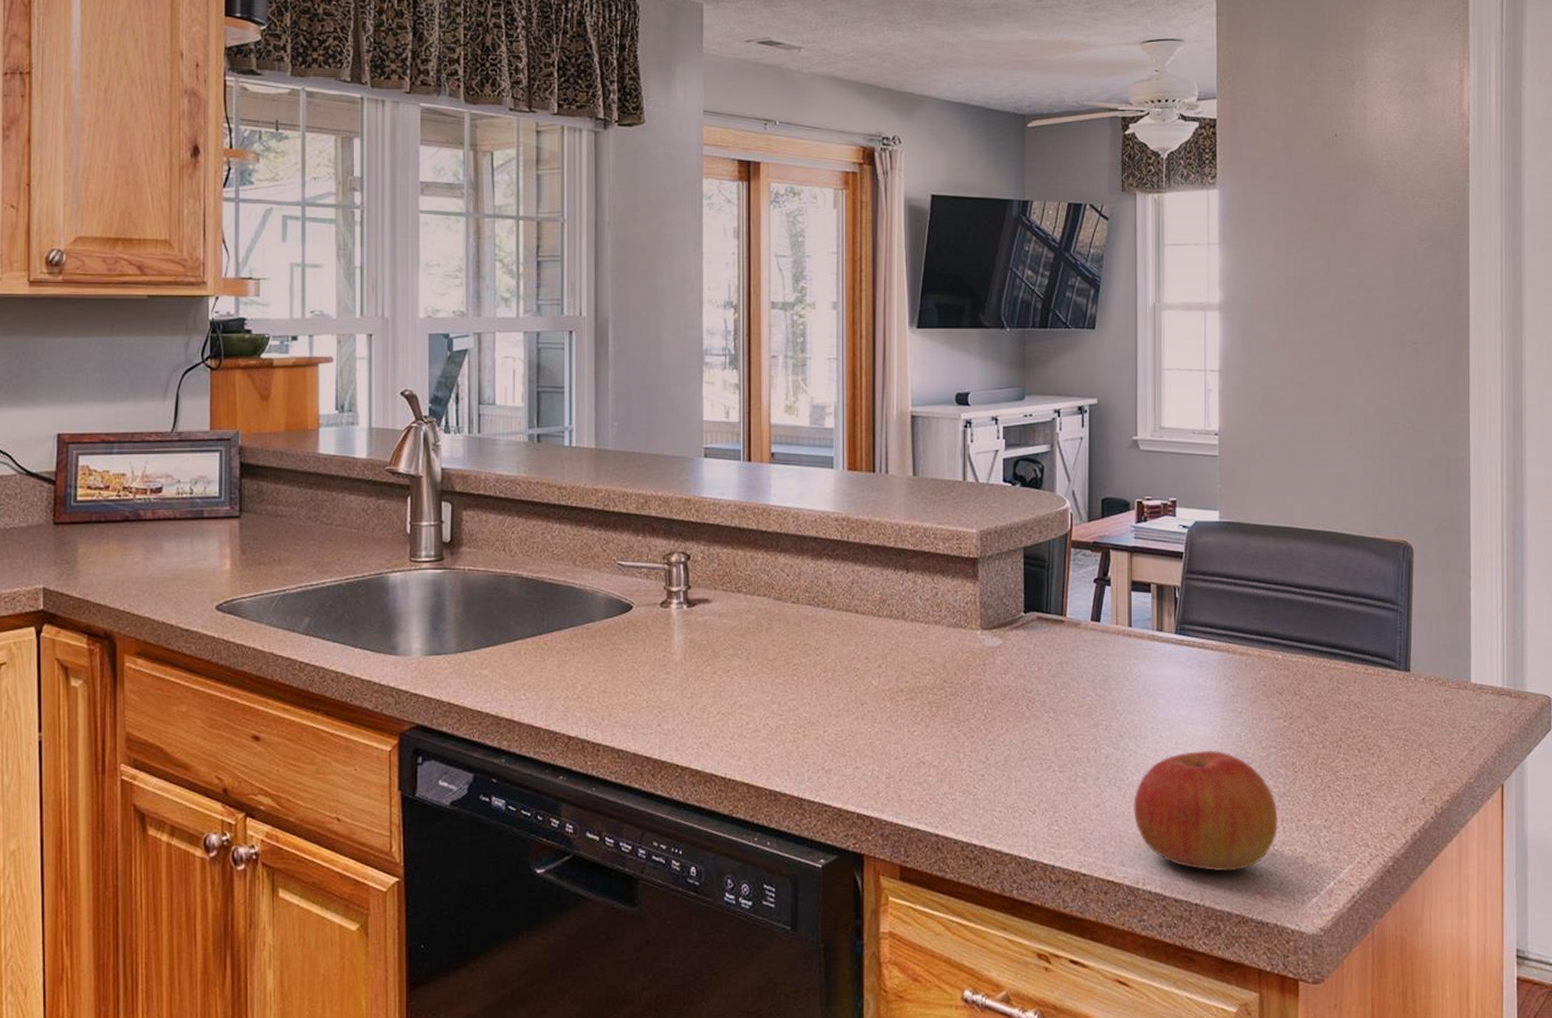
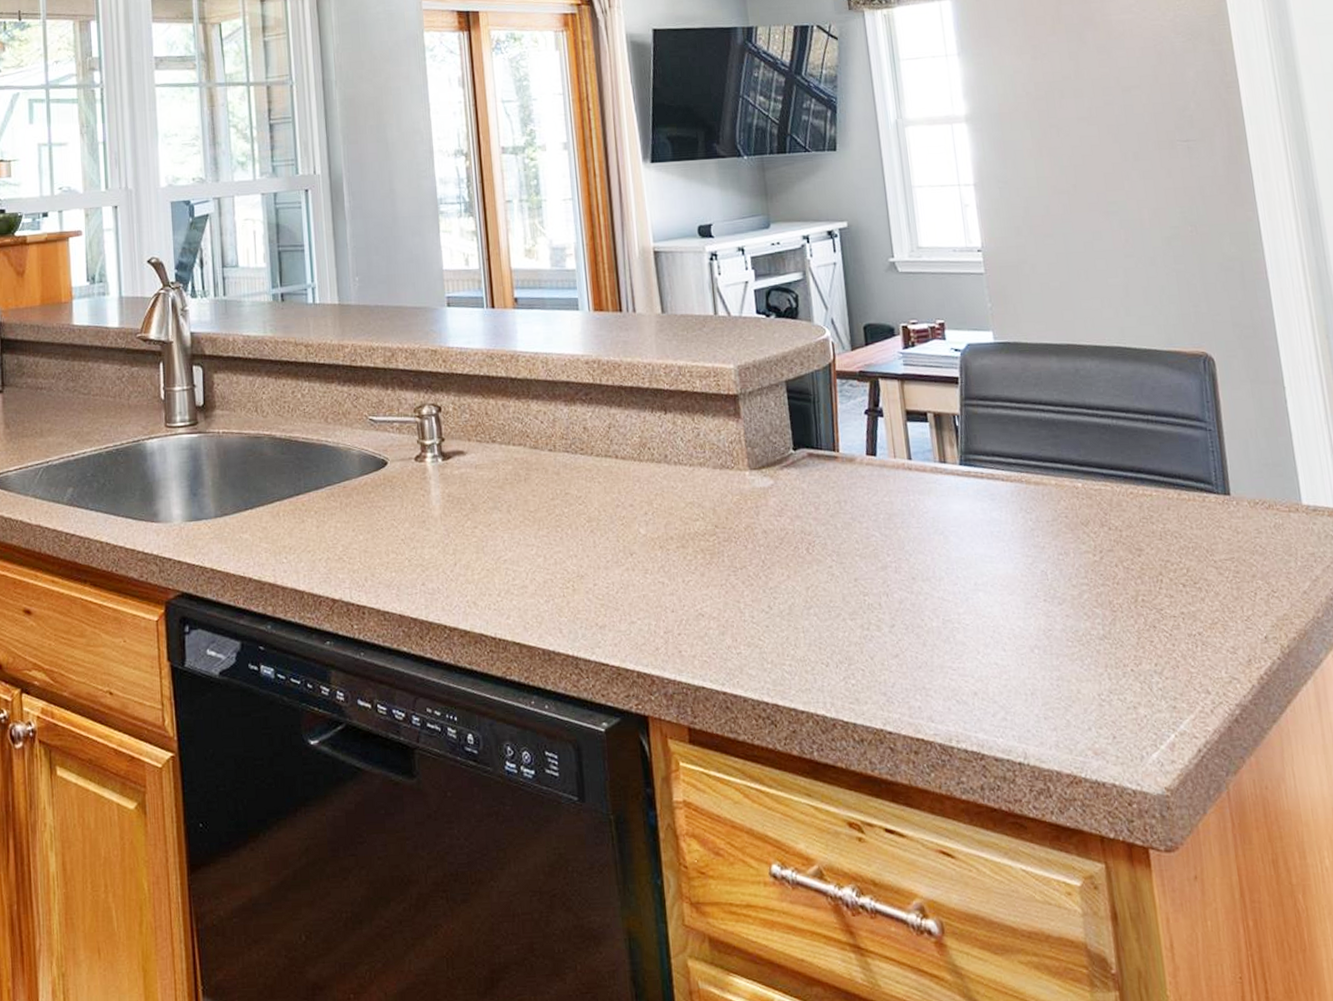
apple: present [1134,750,1278,871] -> none [935,590,1102,725]

